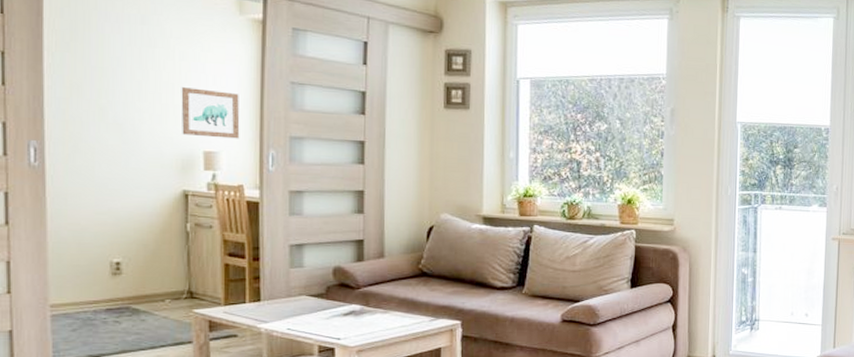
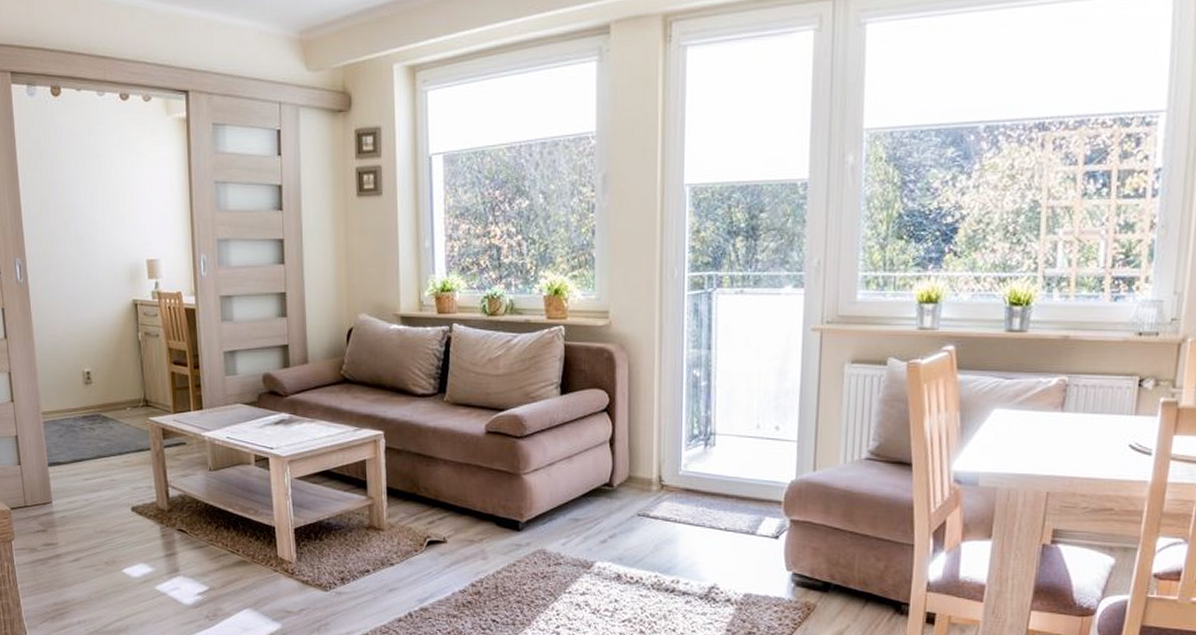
wall art: present [181,87,240,139] -> none [124,196,175,245]

